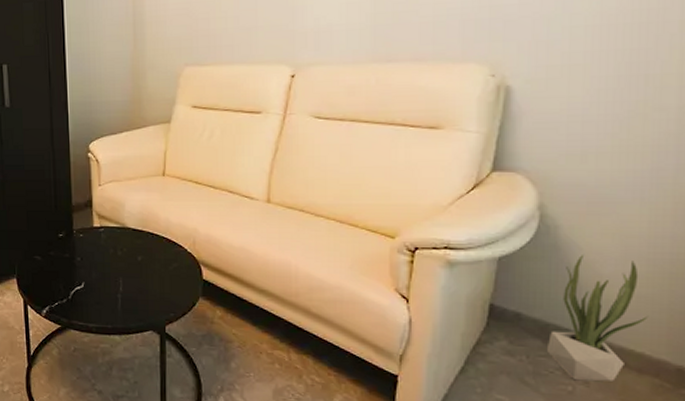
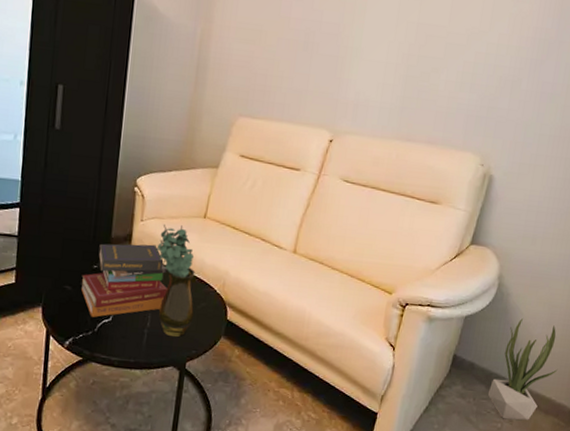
books: none [49,208,135,285] -> present [80,243,167,317]
vase: none [119,186,167,301] -> present [157,225,195,338]

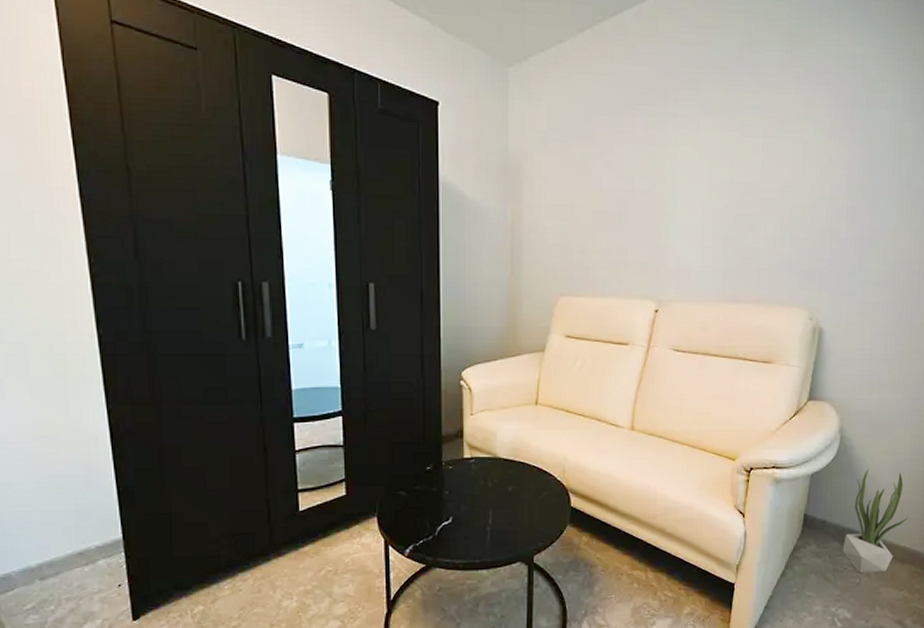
books: present [80,243,167,317] -> none [415,438,506,521]
vase: present [157,225,195,338] -> none [491,415,537,532]

